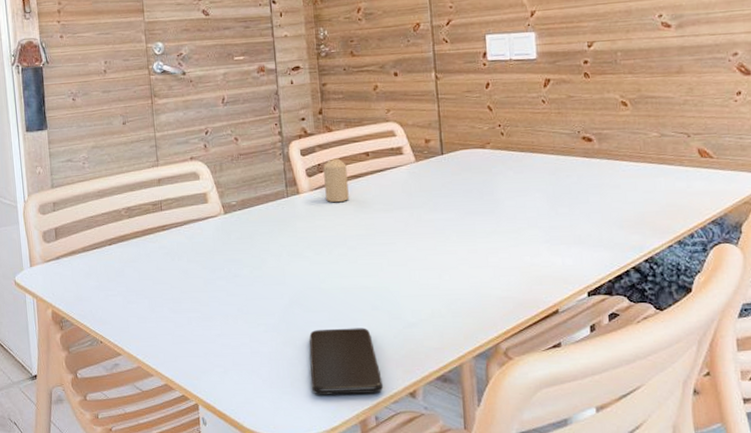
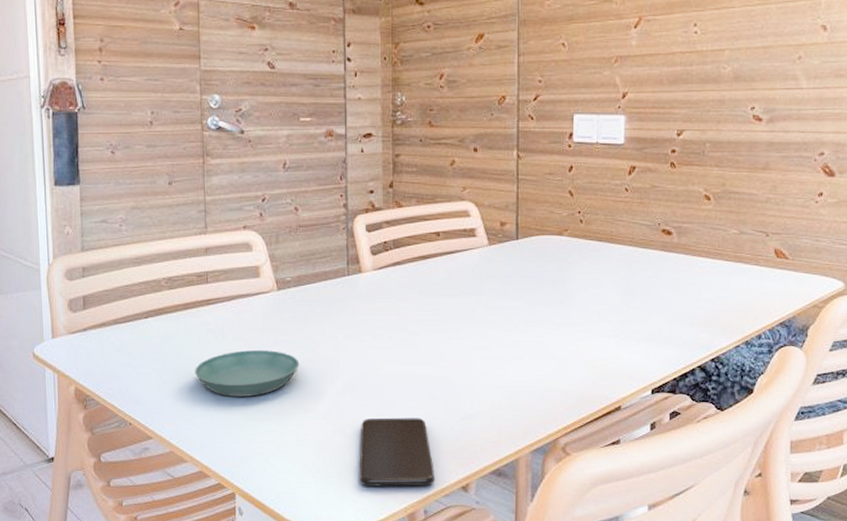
saucer: none [155,269,249,314] -> present [195,350,300,397]
candle: present [323,158,349,203] -> none [390,237,415,285]

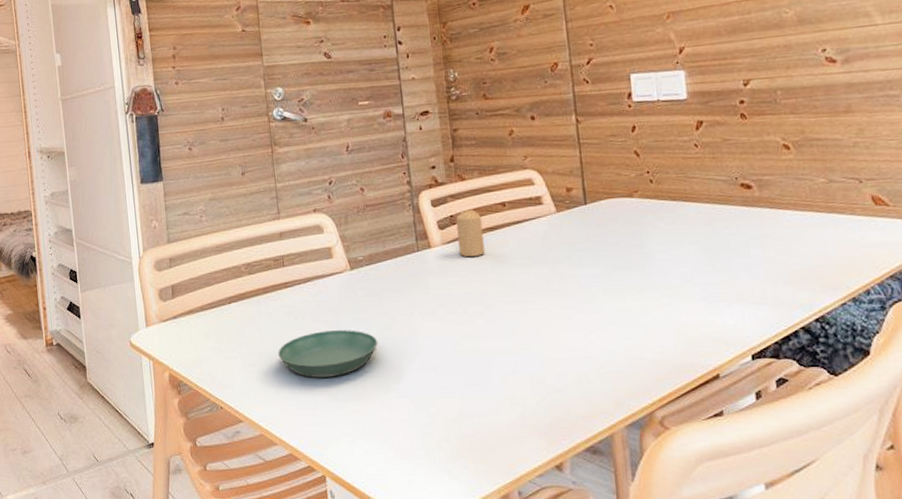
smartphone: present [359,418,434,487] -> none [444,393,526,467]
candle: none [390,237,415,285] -> present [456,209,485,258]

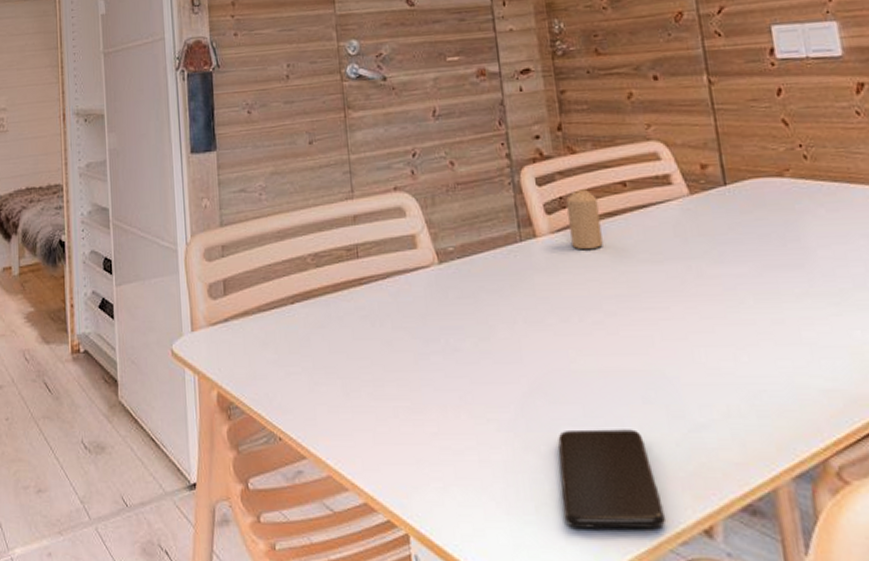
saucer: present [278,330,378,378] -> none [350,341,474,402]
smartphone: none [444,393,526,467] -> present [558,429,665,529]

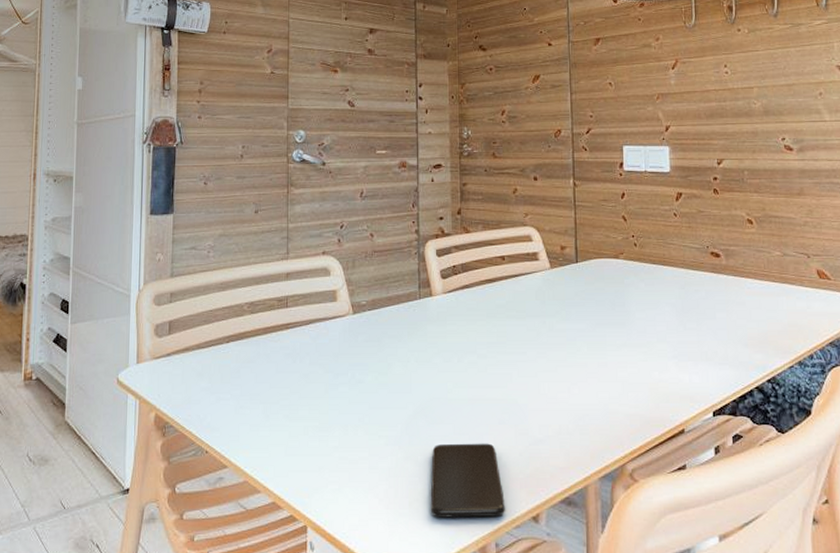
candle: present [566,189,603,250] -> none [458,261,482,307]

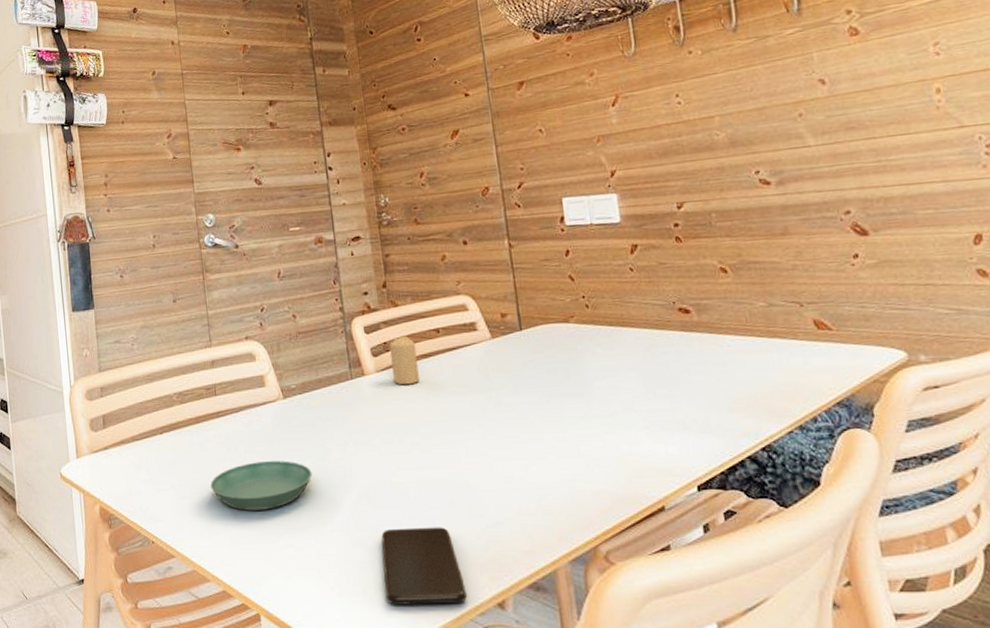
saucer: none [272,374,373,422] -> present [210,461,313,511]
candle: none [458,261,482,307] -> present [389,336,420,385]

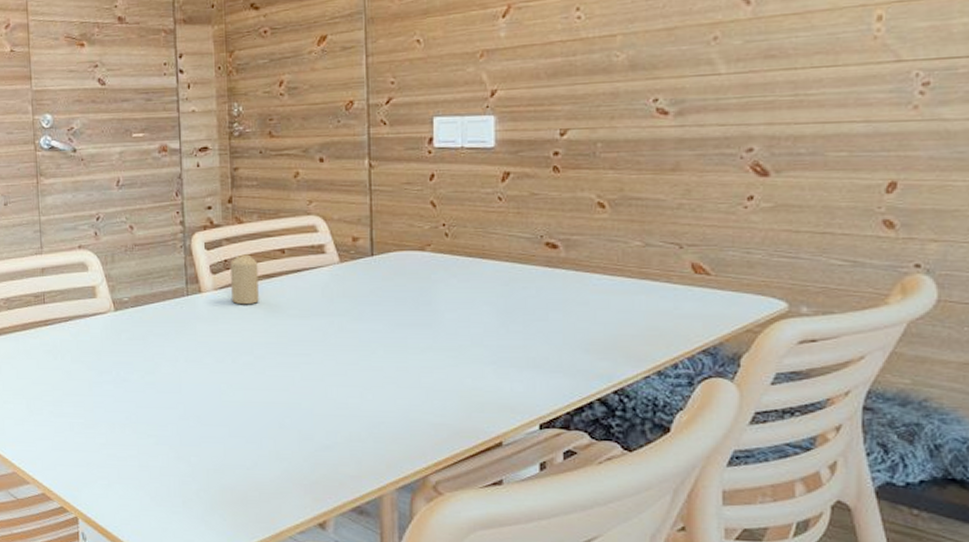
saucer: present [210,461,313,511] -> none [35,372,140,420]
smartphone: present [381,527,467,605] -> none [205,446,288,521]

